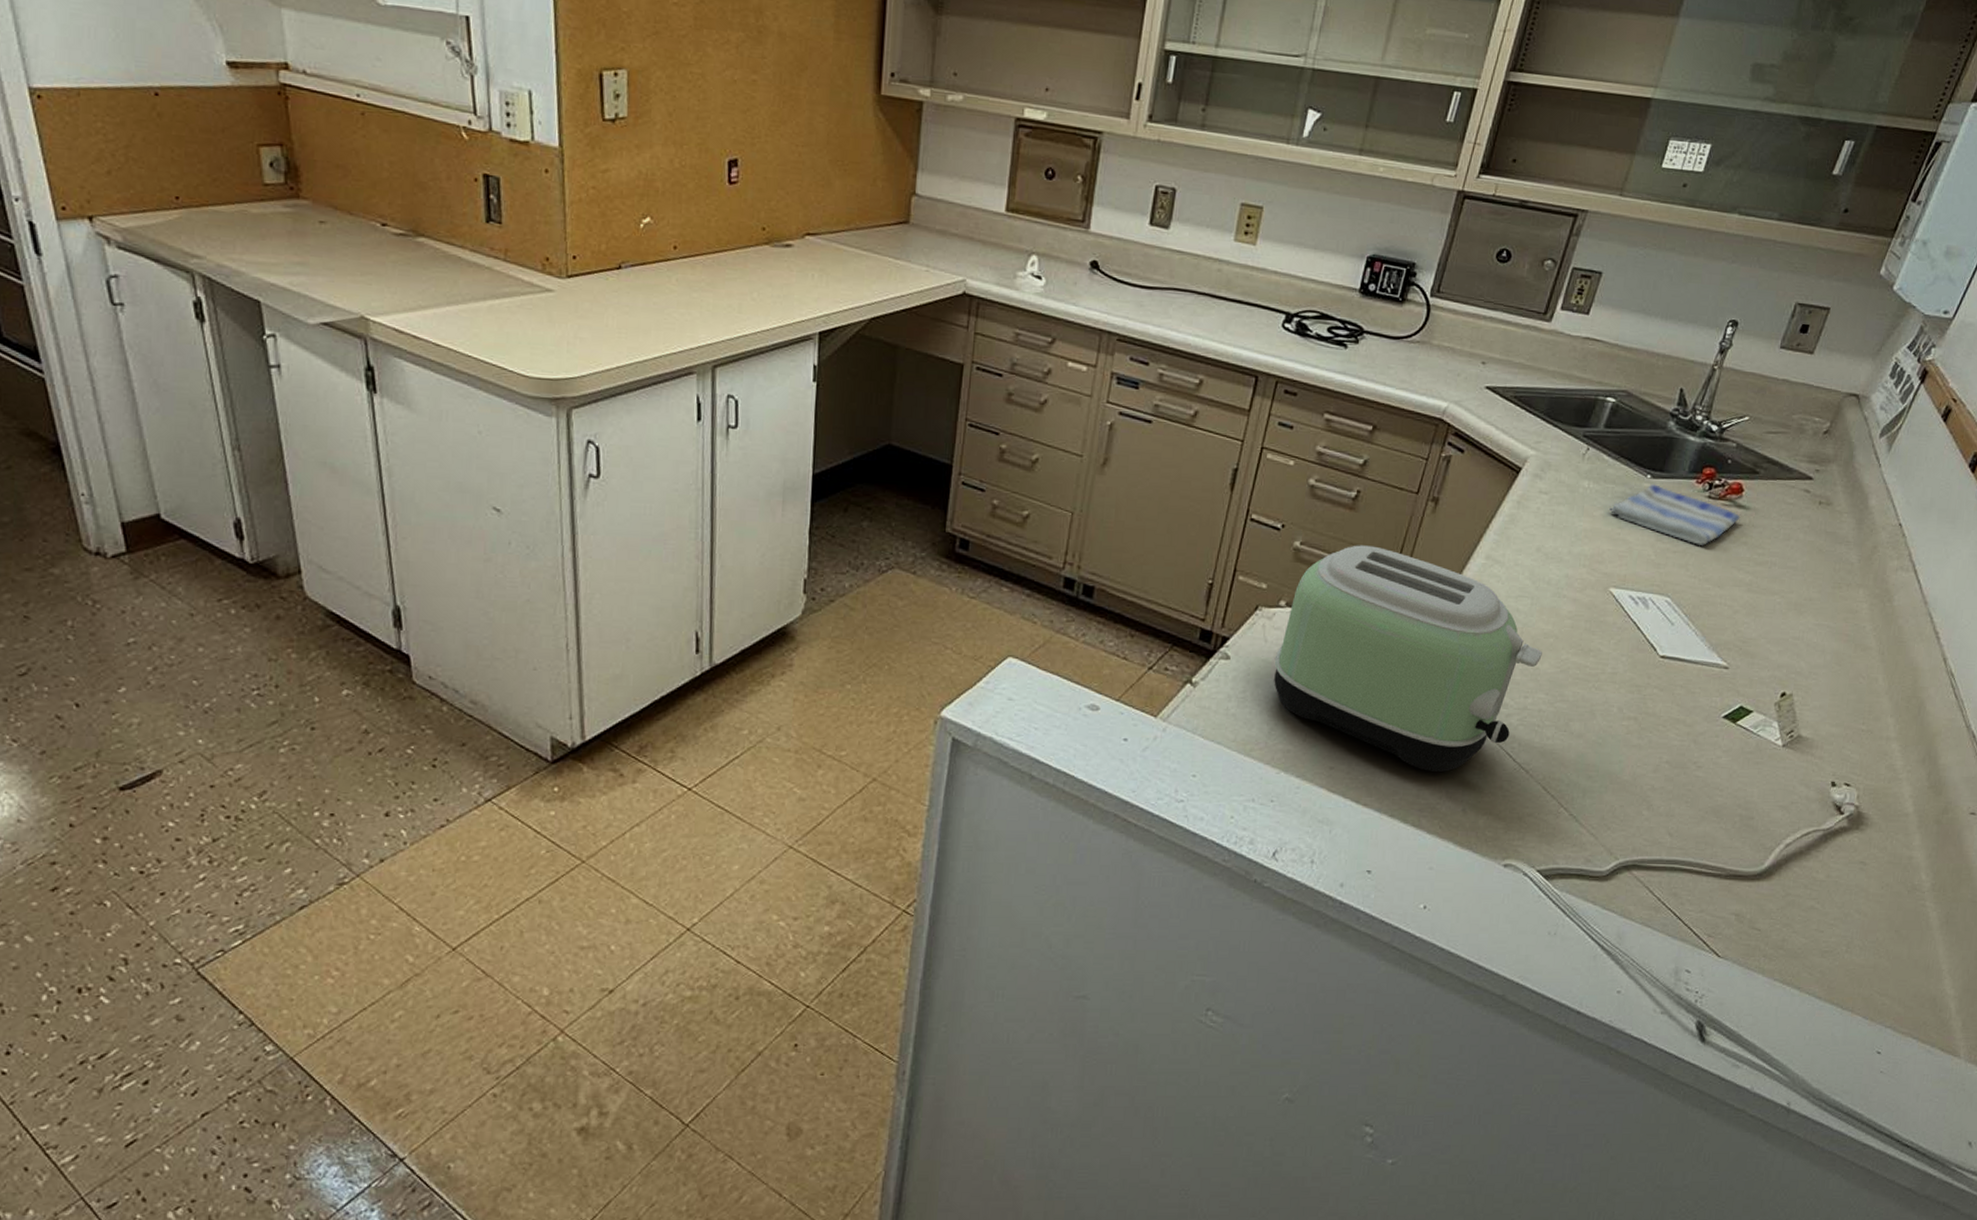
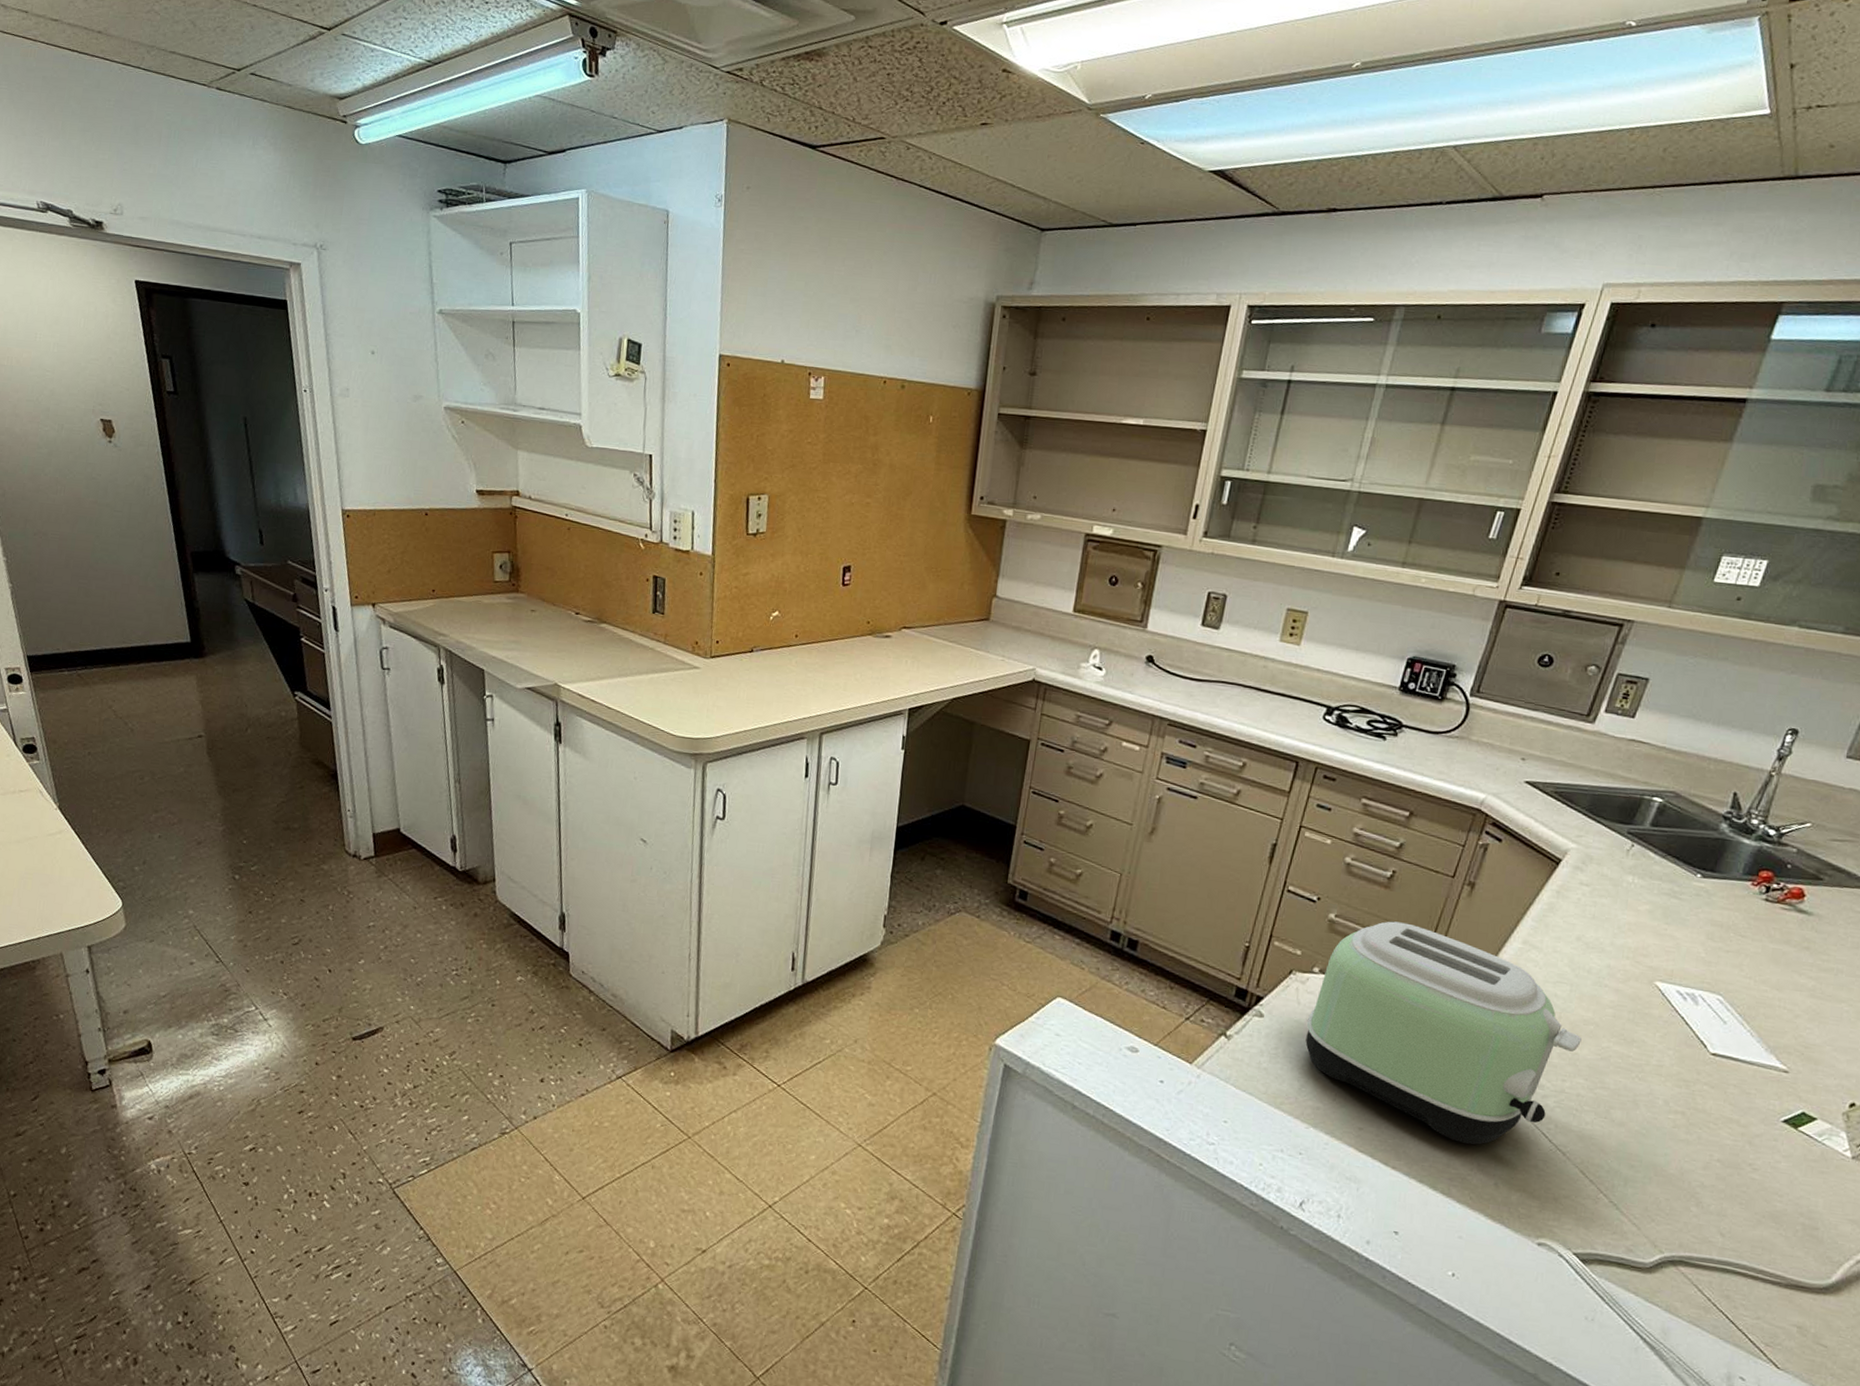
dish towel: present [1608,483,1741,547] -> none [1654,882,1802,948]

